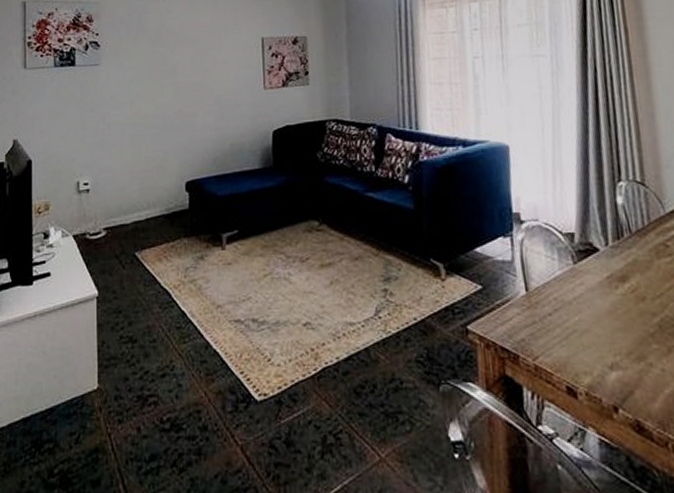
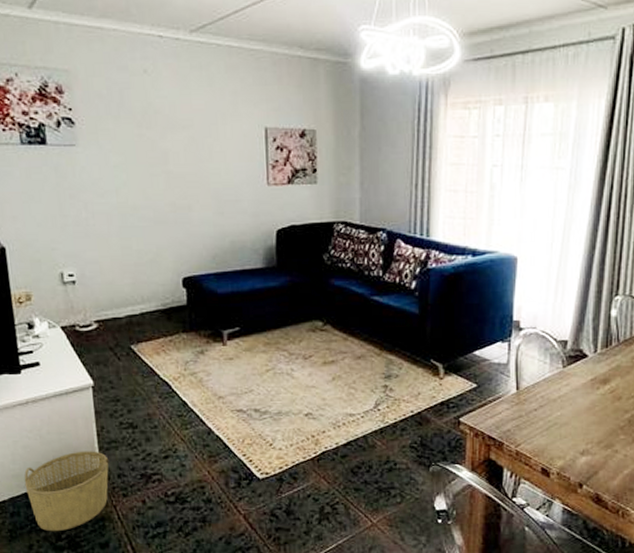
basket: none [24,369,107,466] -> present [24,451,109,532]

